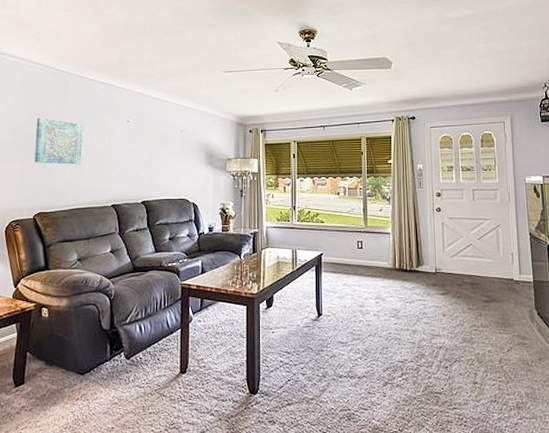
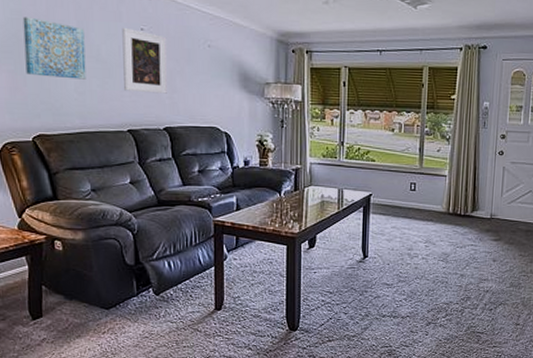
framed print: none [111,120,148,173] -> present [122,27,168,94]

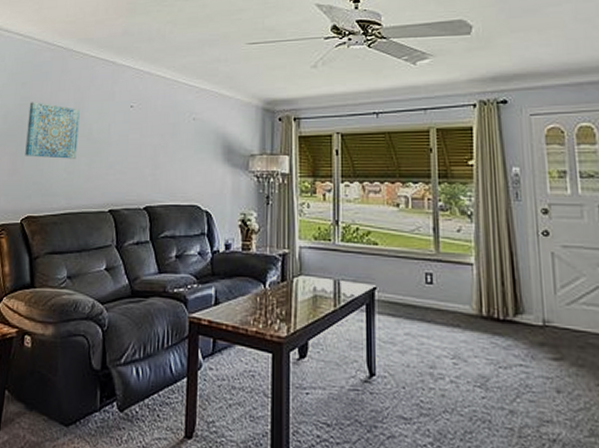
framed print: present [122,27,168,94] -> none [110,105,154,170]

